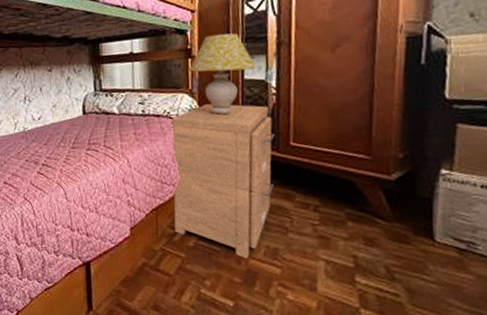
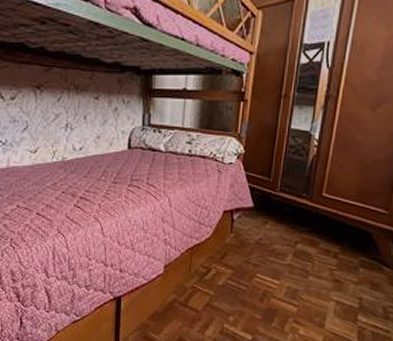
side table: present [171,104,275,258] -> none [206,150,310,297]
table lamp: present [188,33,257,115] -> none [239,81,304,161]

